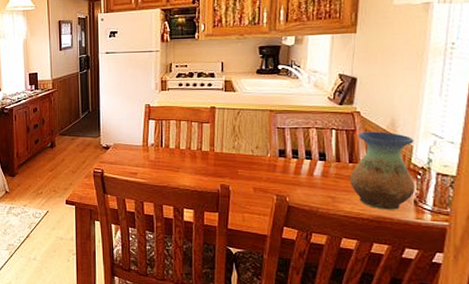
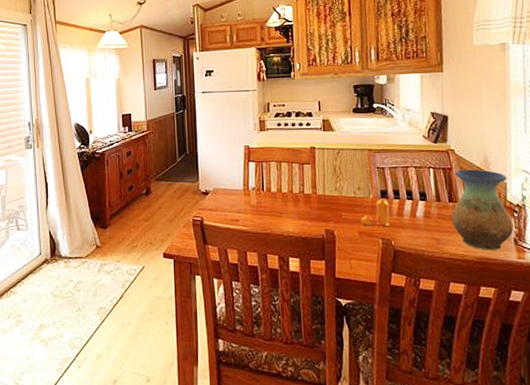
pepper shaker: none [257,158,286,183] -> present [361,199,390,226]

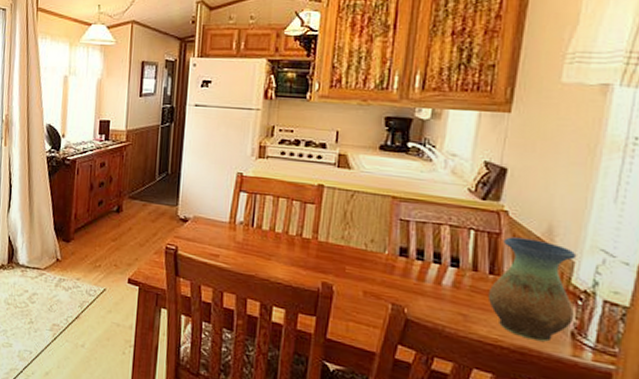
pepper shaker: present [361,199,390,226] -> none [368,257,408,290]

